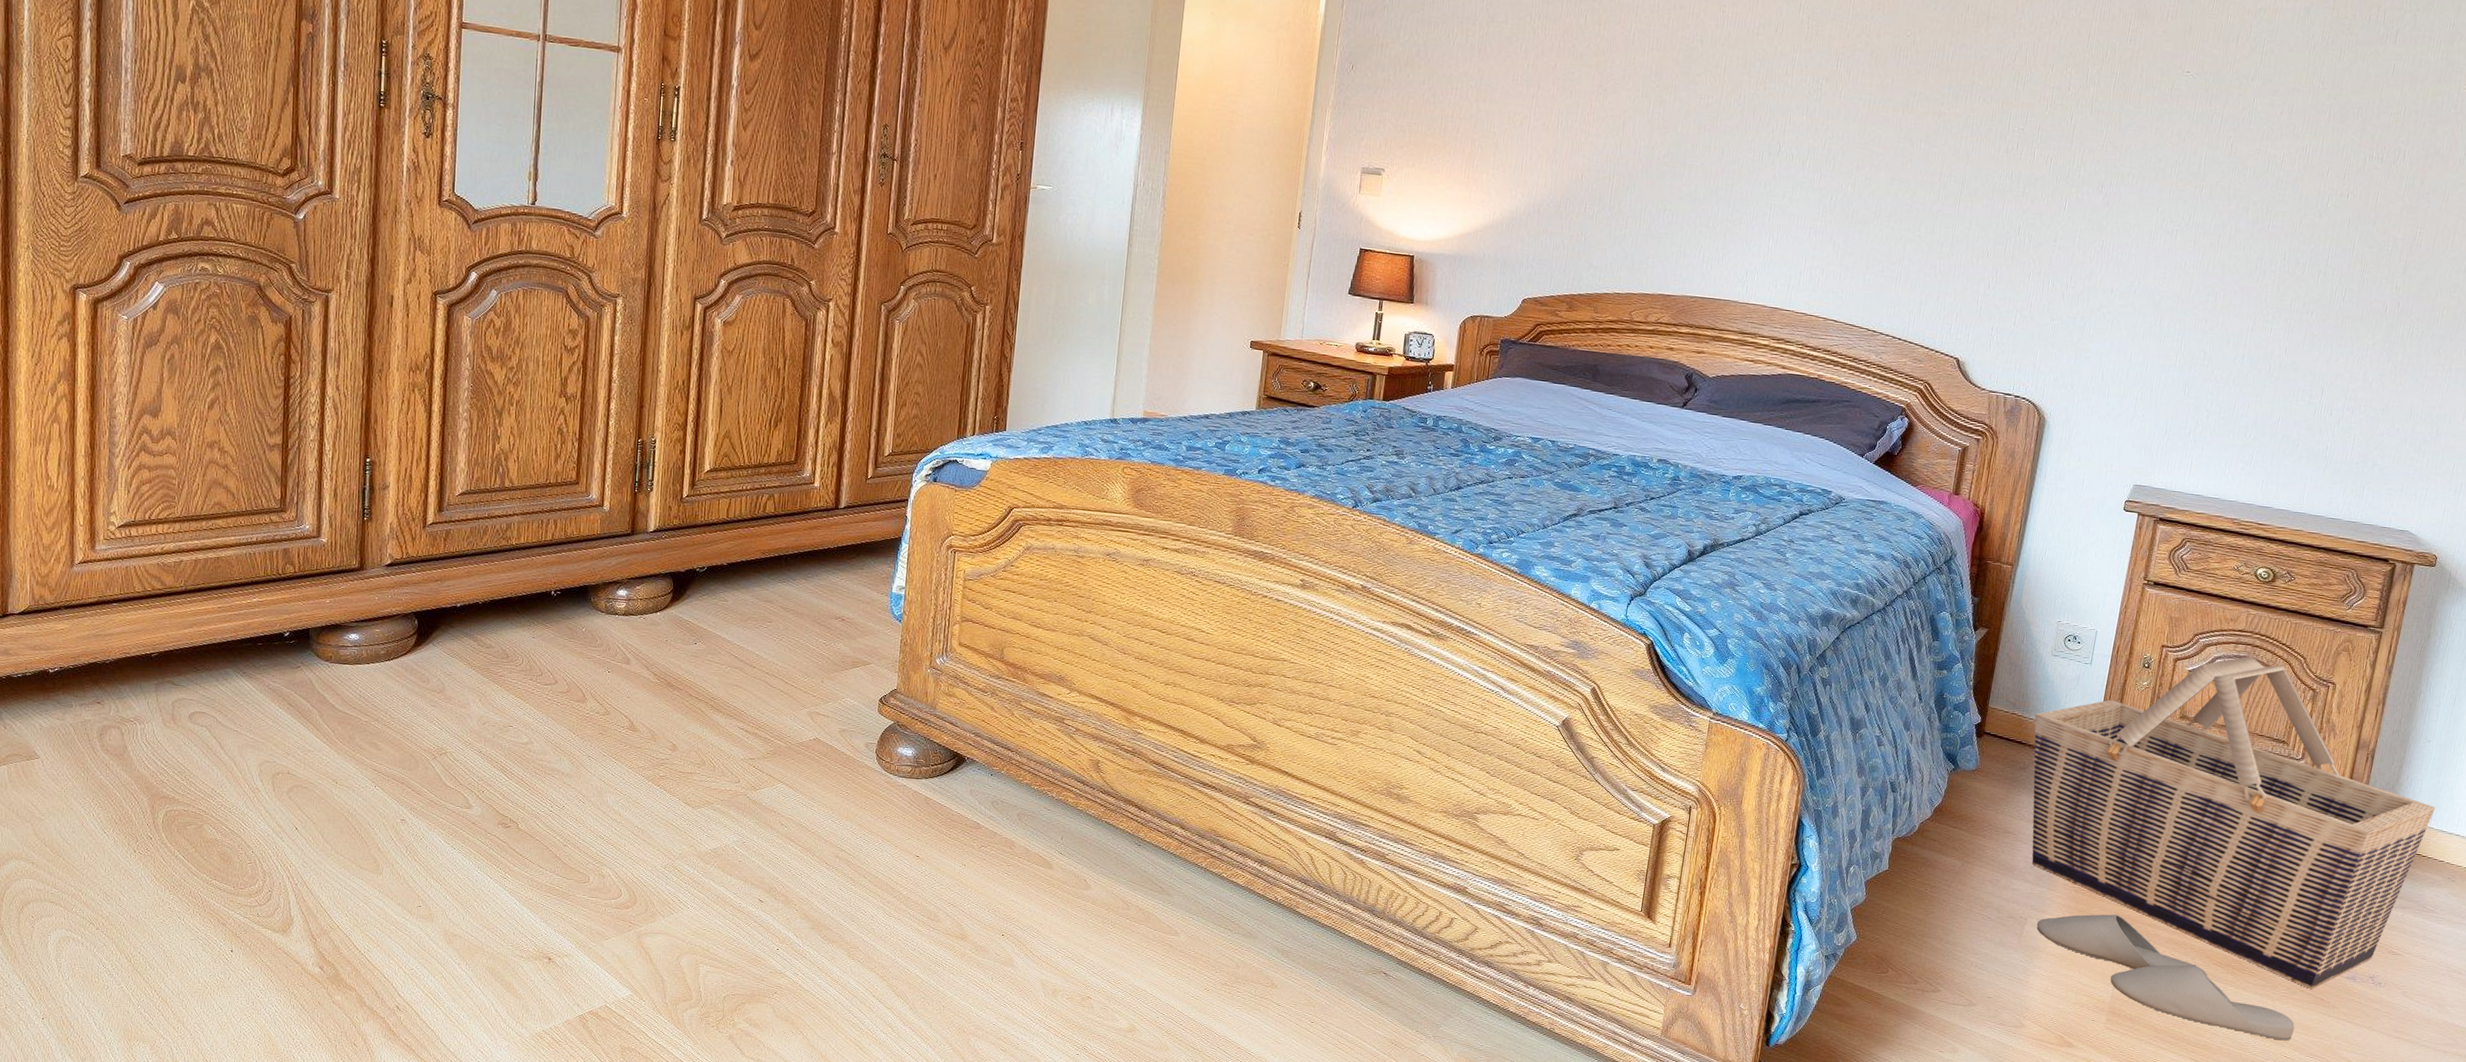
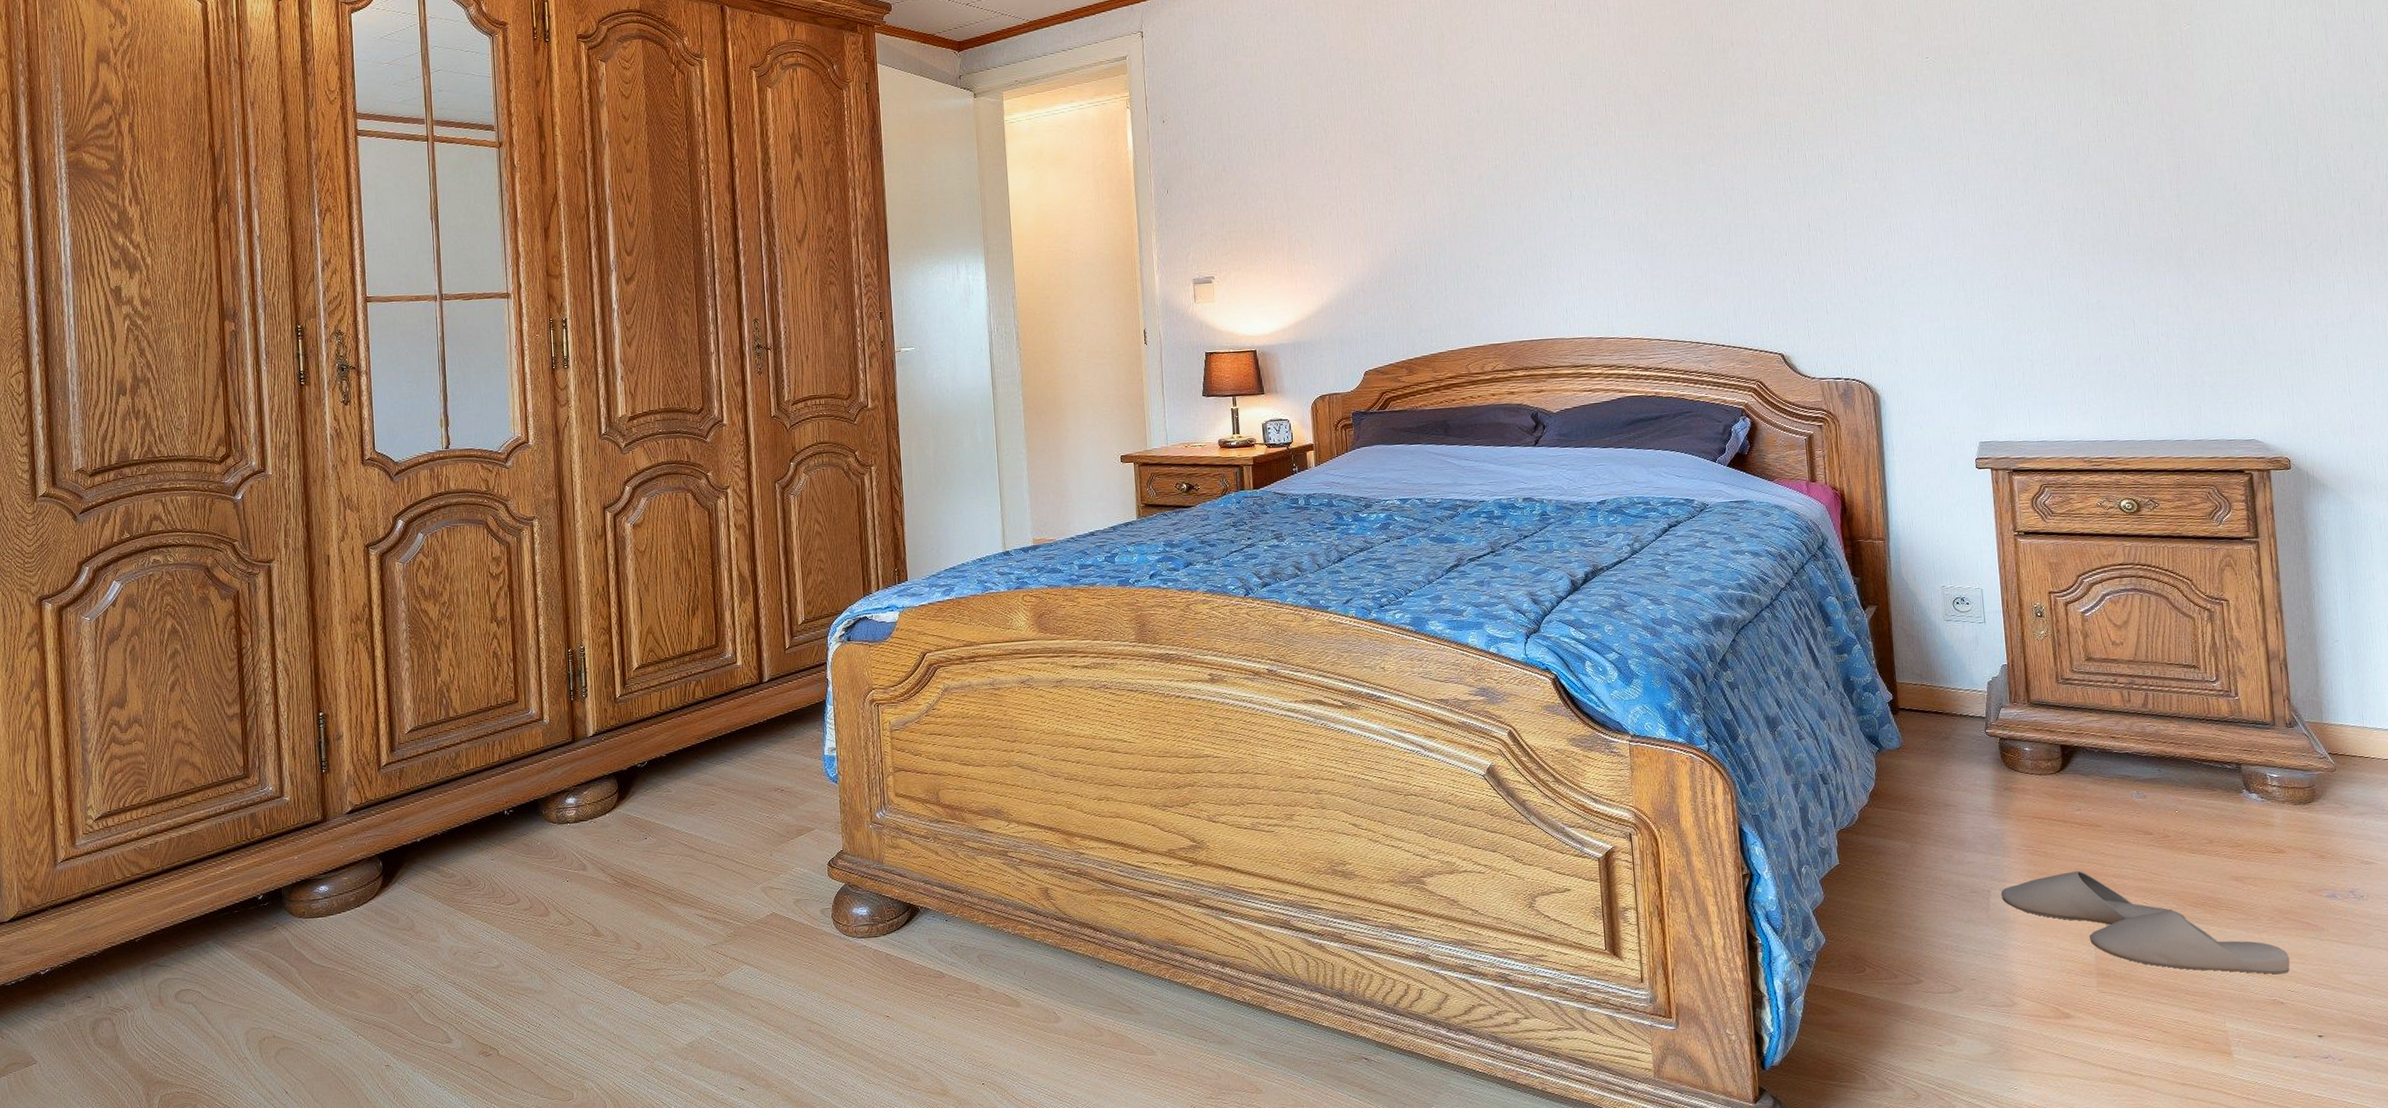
basket: present [2032,656,2436,989] -> none [1944,587,2364,915]

